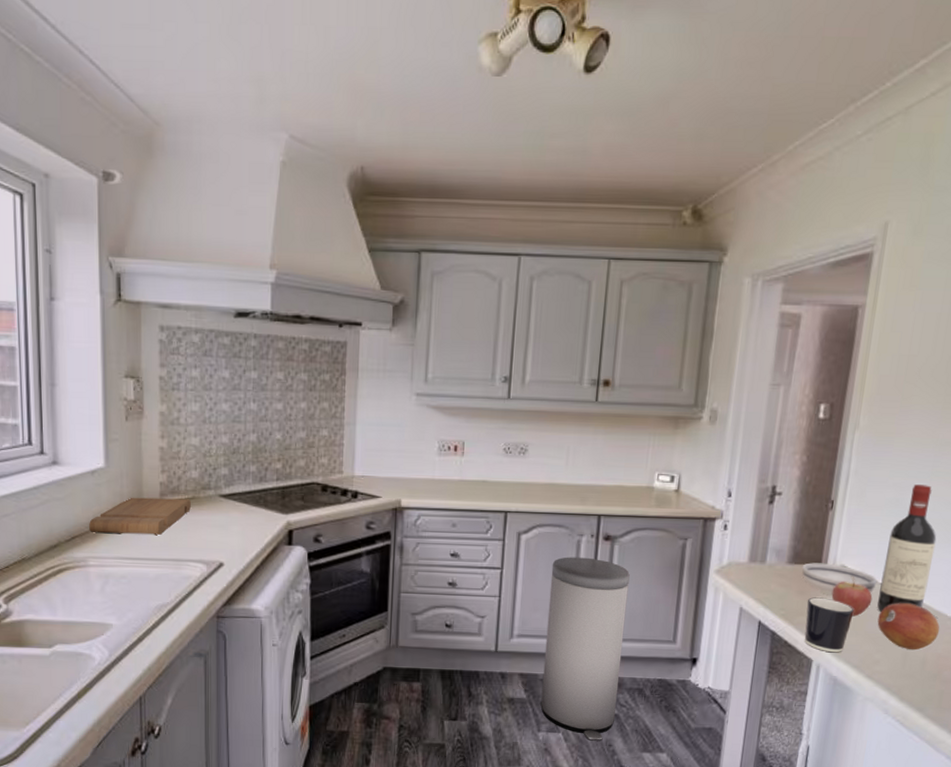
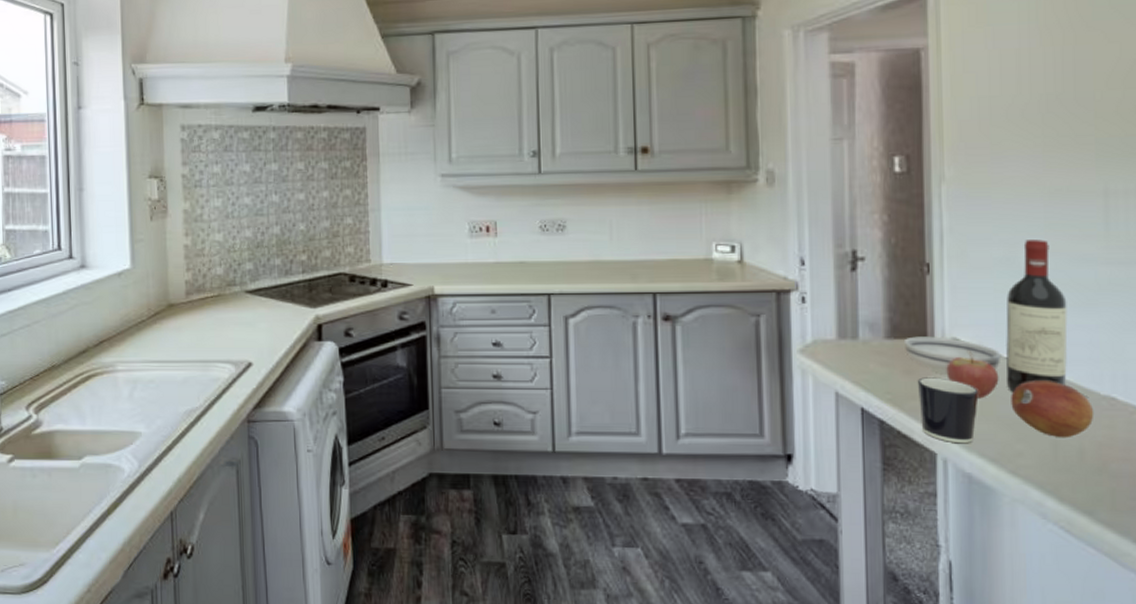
cutting board: present [89,497,191,535] -> none [117,297,217,335]
pedal bin: present [540,557,630,741] -> none [607,341,703,558]

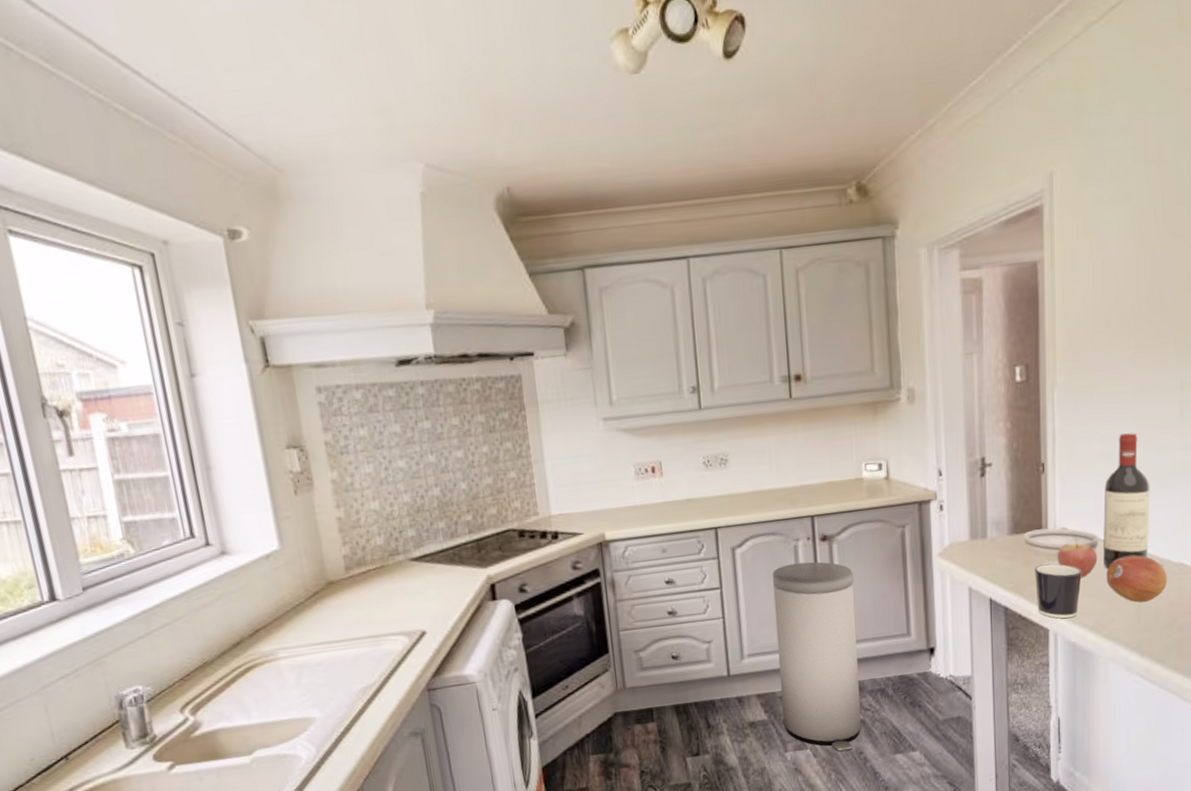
pedal bin: none [607,341,703,558] -> present [772,561,862,752]

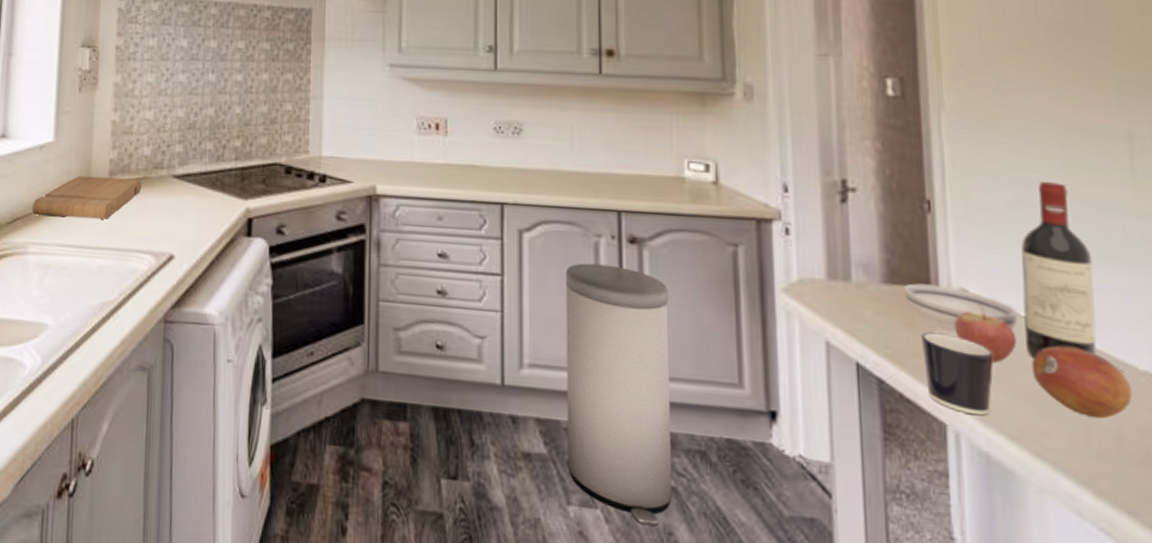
cutting board: none [272,568,381,622] -> present [32,175,142,219]

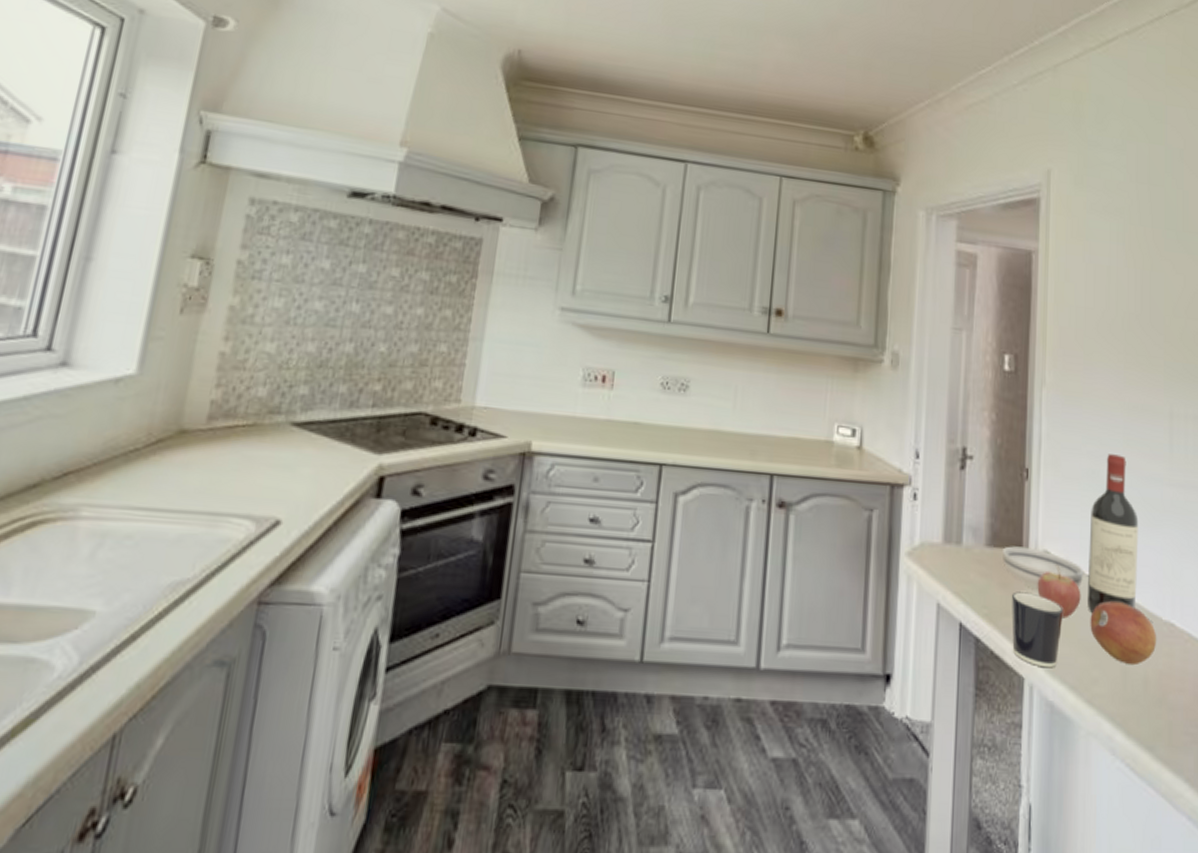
cutting board: present [32,175,142,219] -> none [93,418,250,475]
pedal bin: present [565,263,673,527] -> none [697,528,808,802]

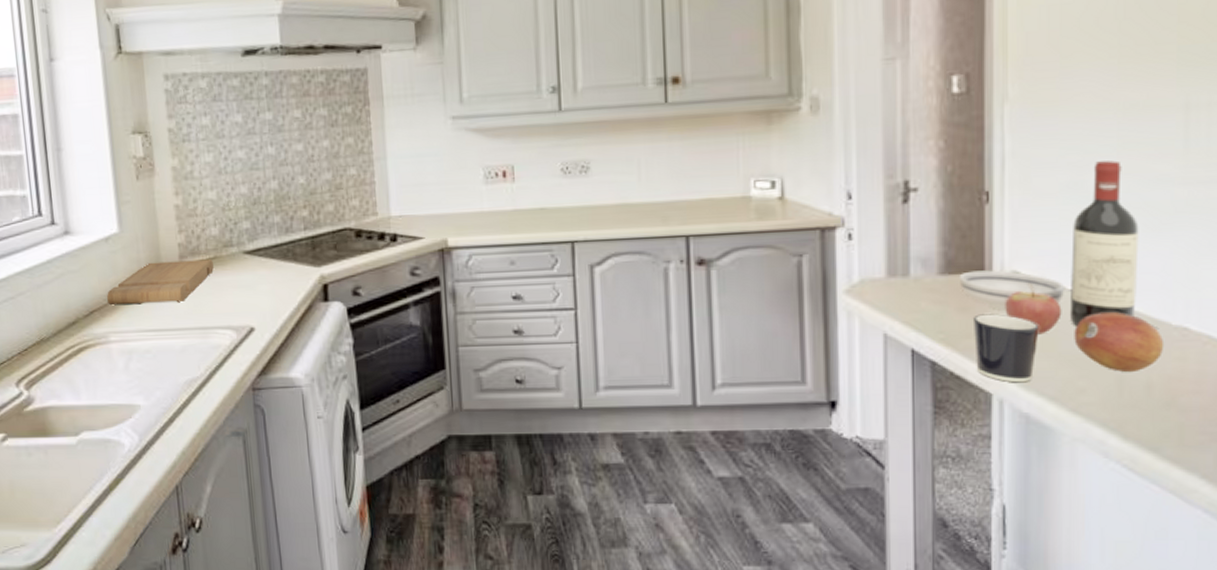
cutting board: none [93,418,250,475] -> present [107,259,214,305]

